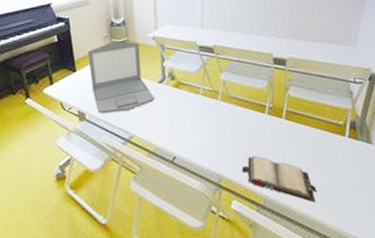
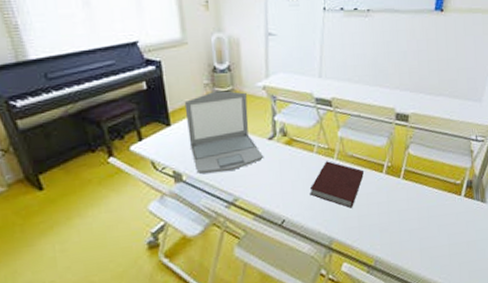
notebook: none [197,102,248,147] -> present [310,161,365,208]
hardback book: present [242,155,317,203] -> none [355,216,428,262]

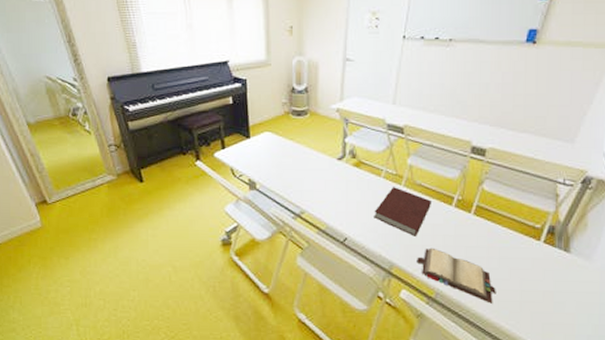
laptop: present [184,91,264,174] -> none [263,110,332,184]
hardback book: none [355,216,428,262] -> present [417,247,496,304]

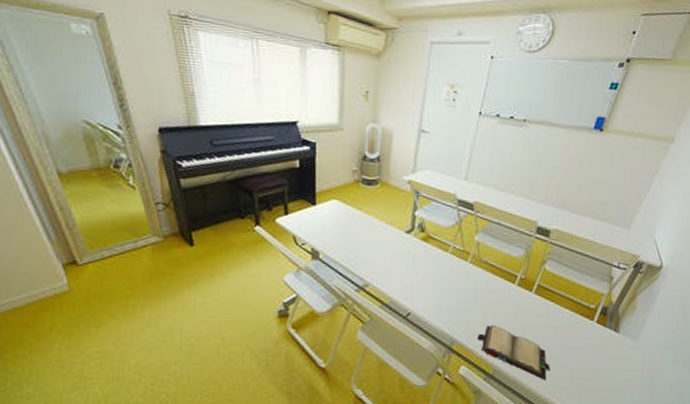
notebook: present [374,187,433,237] -> none [438,263,497,313]

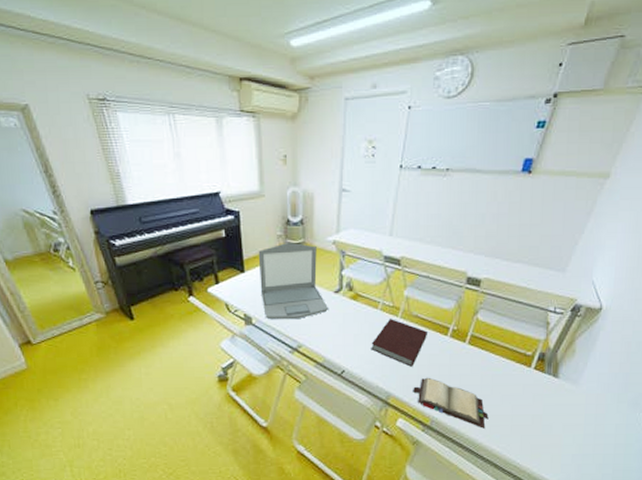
laptop: none [330,178,400,257] -> present [258,243,329,319]
notebook: none [438,263,497,313] -> present [371,319,429,367]

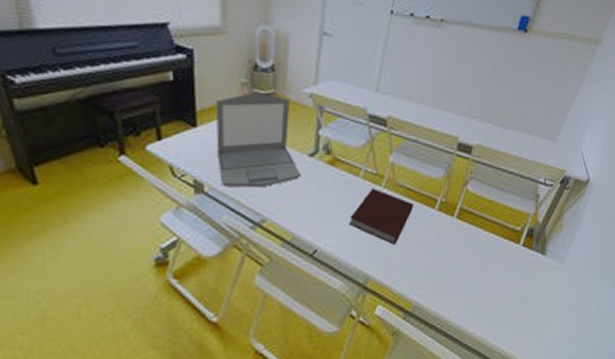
hardback book: present [413,377,489,429] -> none [395,256,475,313]

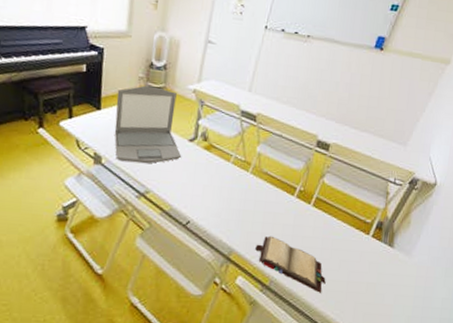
notebook: present [349,188,415,245] -> none [218,173,276,224]
hardback book: none [395,256,475,313] -> present [255,236,326,293]

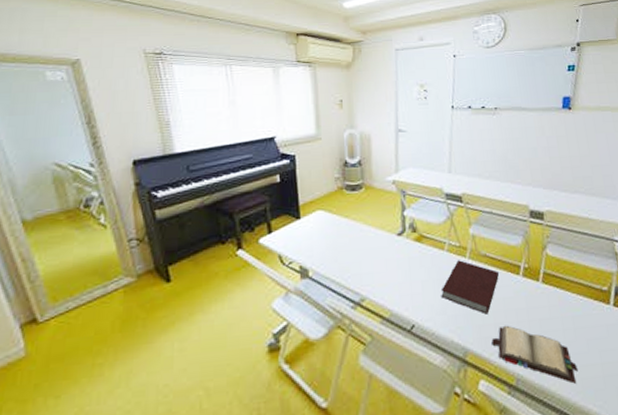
laptop: present [114,85,182,163] -> none [315,185,393,270]
notebook: none [218,173,276,224] -> present [441,260,500,315]

